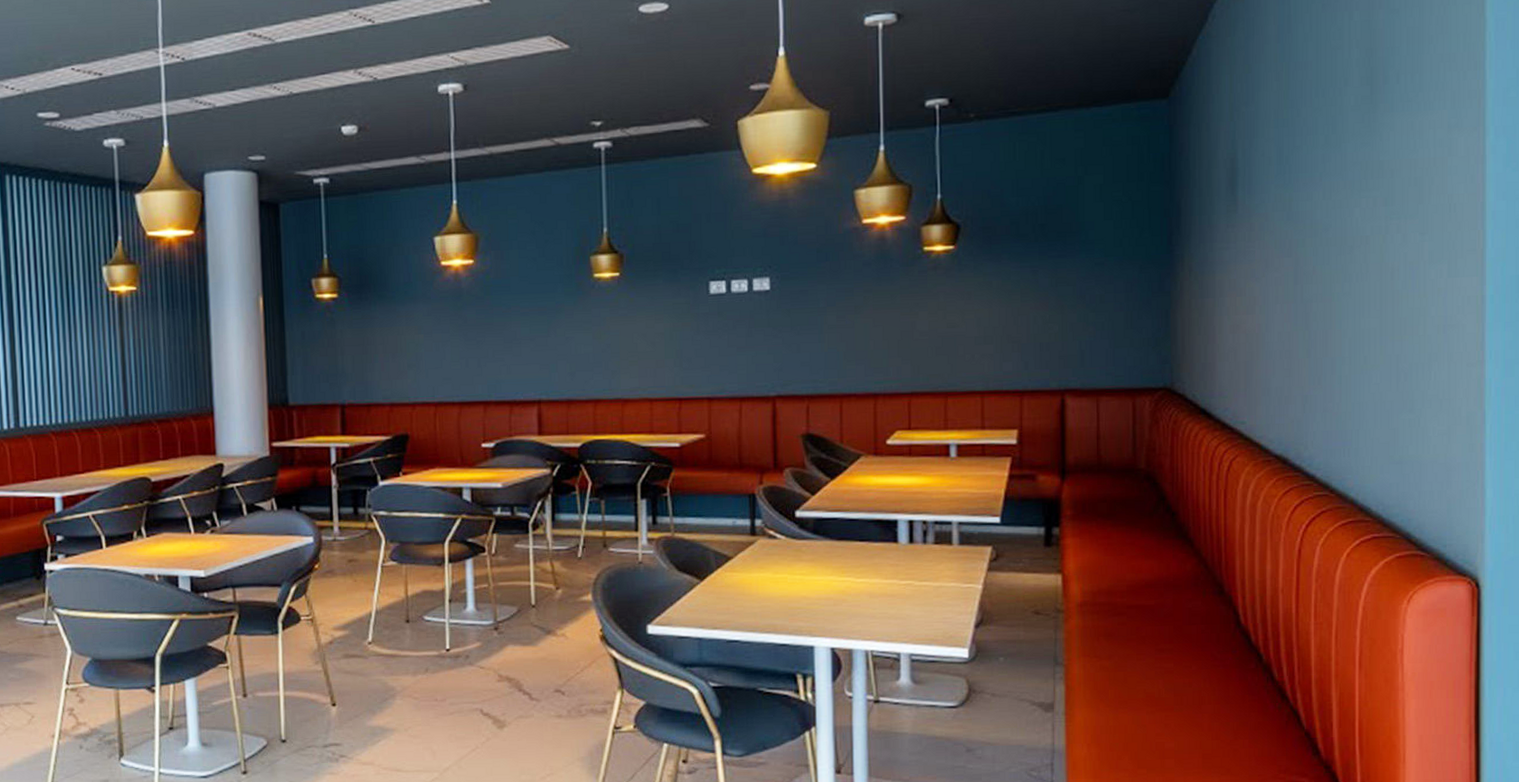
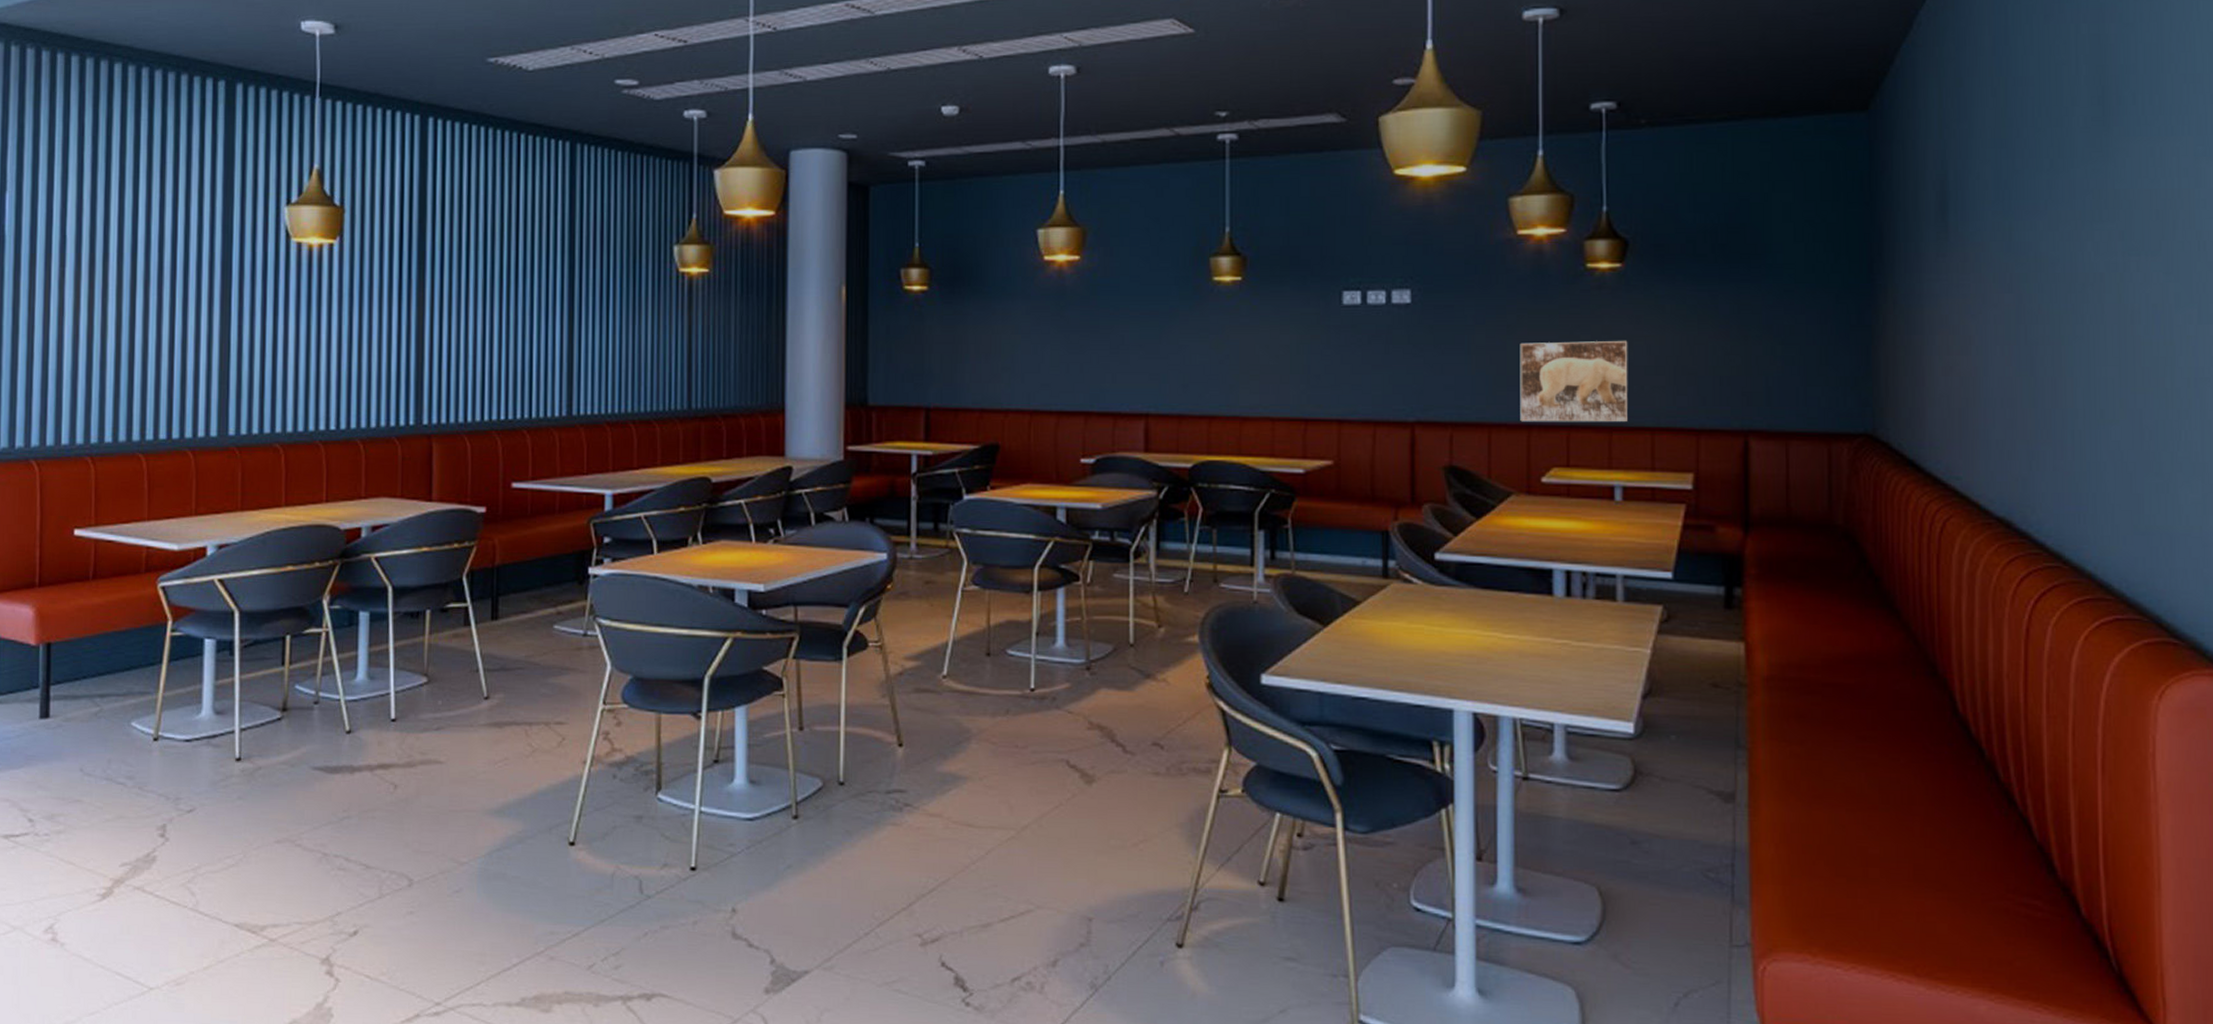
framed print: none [866,314,961,392] -> present [1520,340,1628,422]

